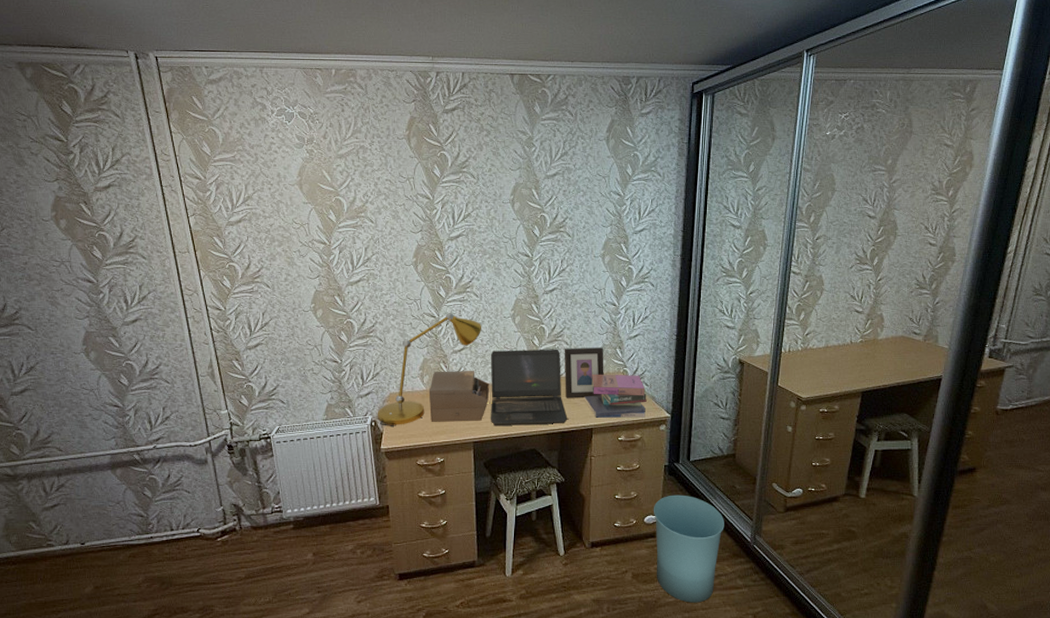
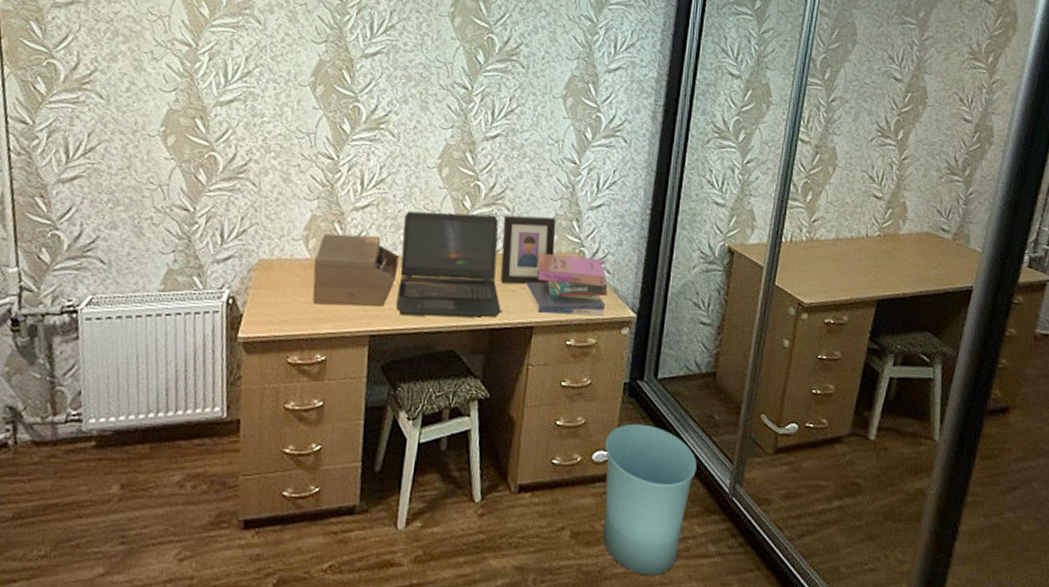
desk lamp: present [377,313,482,426] -> none [237,155,397,307]

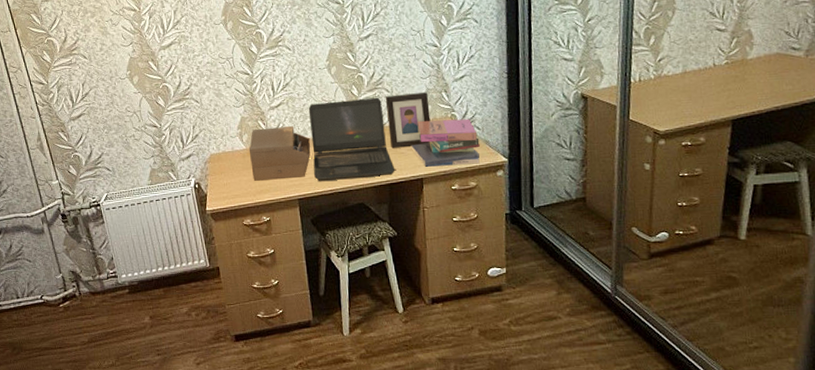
waste bin: present [602,423,697,576] -> none [496,244,579,360]

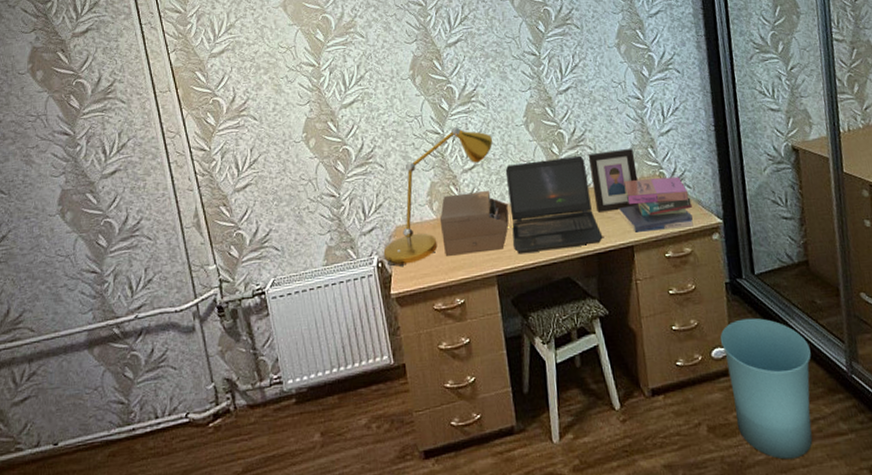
desk lamp: none [199,69,298,188] -> present [383,127,493,267]
waste bin: none [496,244,579,360] -> present [720,318,813,460]

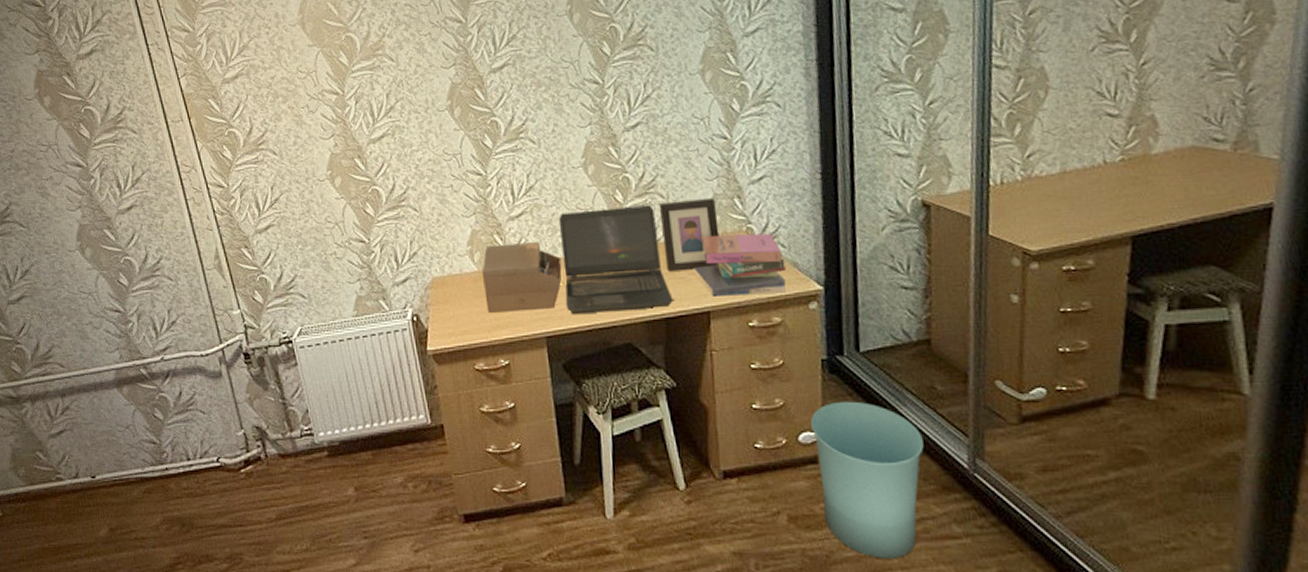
desk lamp: present [383,127,493,267] -> none [418,167,545,321]

